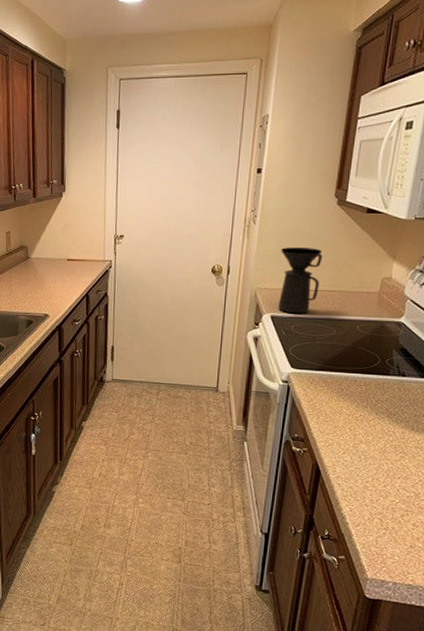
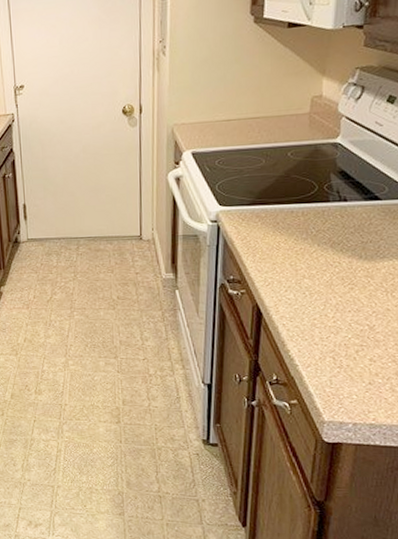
coffee maker: present [278,247,323,314] -> none [196,73,243,148]

